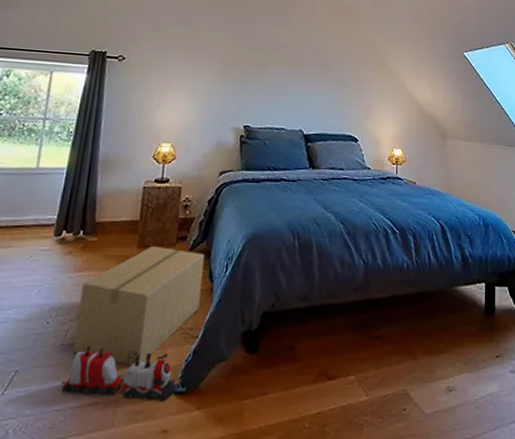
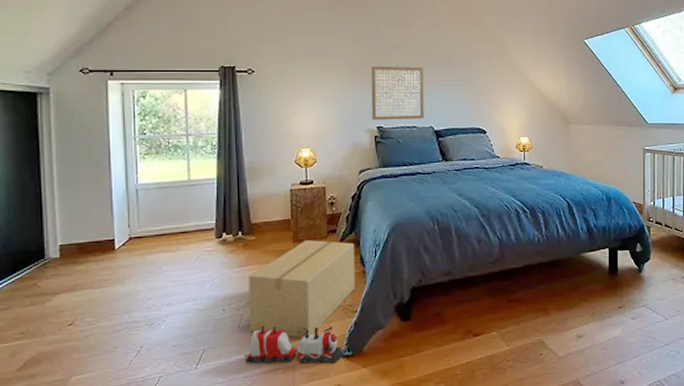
wall art: none [239,62,298,122] -> present [371,65,424,120]

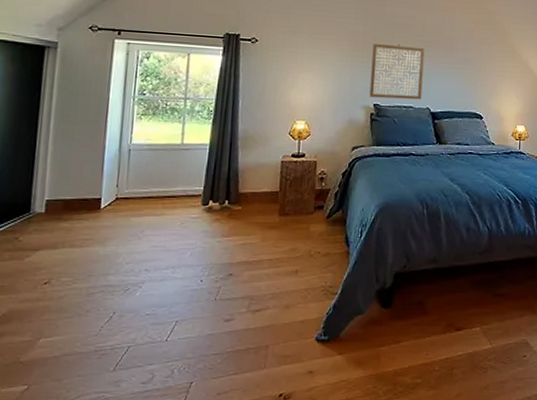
toy train: present [245,325,344,364] -> none [217,300,319,347]
cardboard box: present [249,240,356,338] -> none [226,215,340,317]

